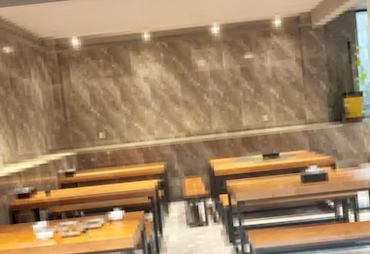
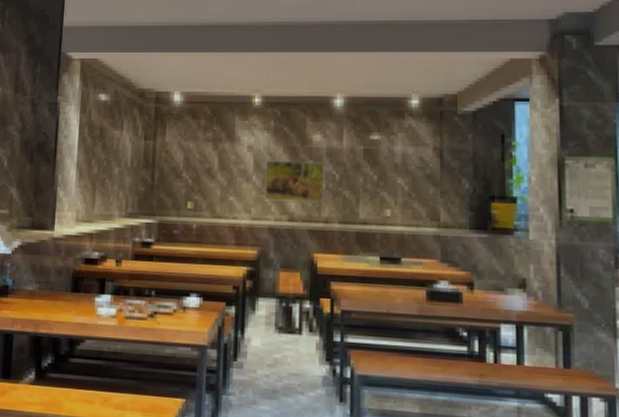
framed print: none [160,83,213,122] -> present [264,160,325,203]

